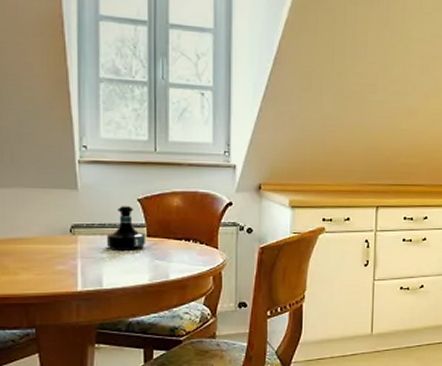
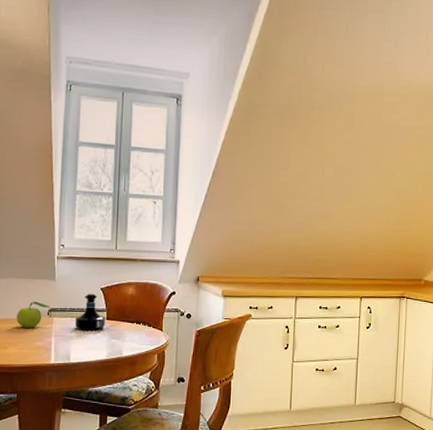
fruit: none [27,216,73,248] -> present [16,301,50,328]

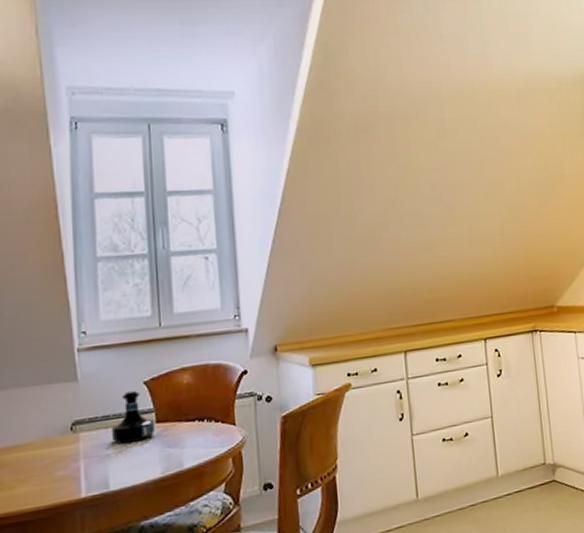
fruit: present [16,301,50,328] -> none [24,414,74,454]

